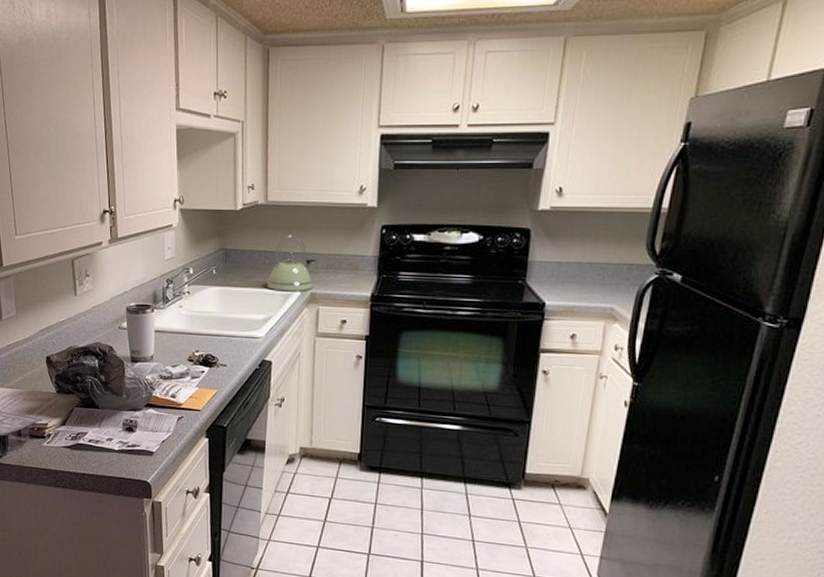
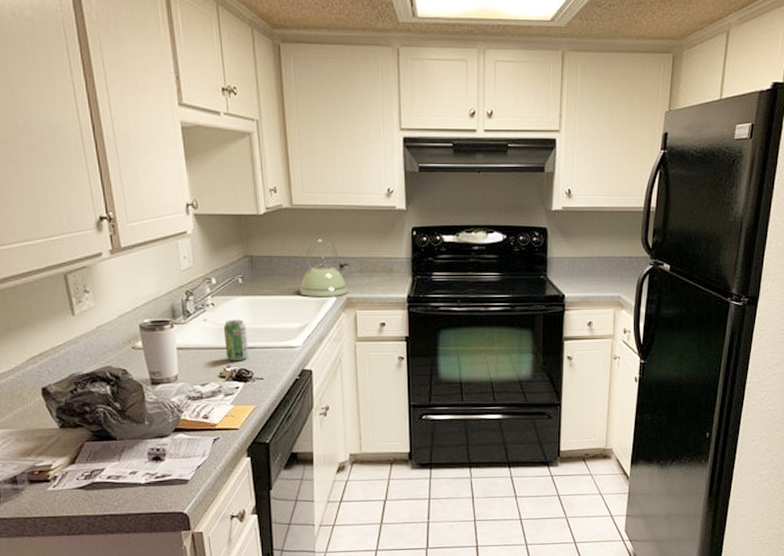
beverage can: none [195,307,216,347] -> present [223,319,248,362]

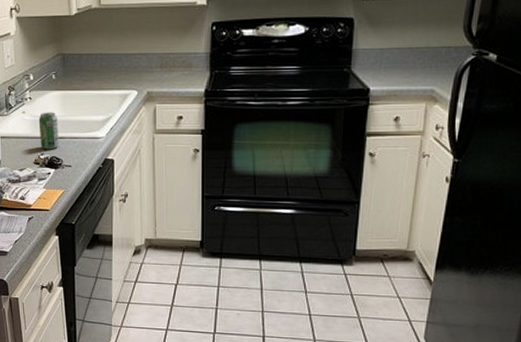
kettle: present [300,239,350,298] -> none [105,37,151,92]

